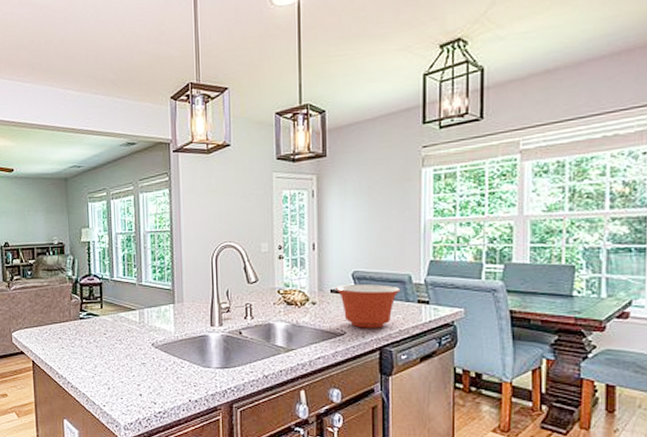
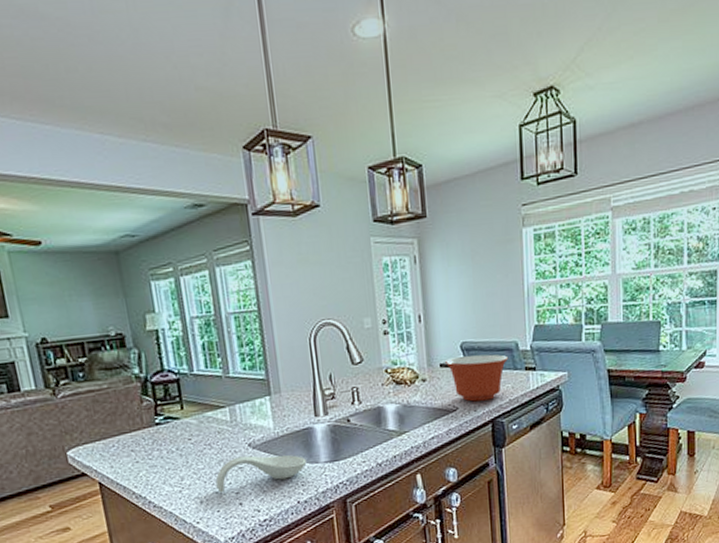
spoon rest: none [122,354,200,383] -> present [215,455,307,493]

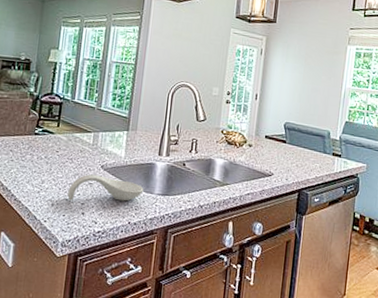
mixing bowl: present [445,354,509,402] -> none [270,133,321,173]

